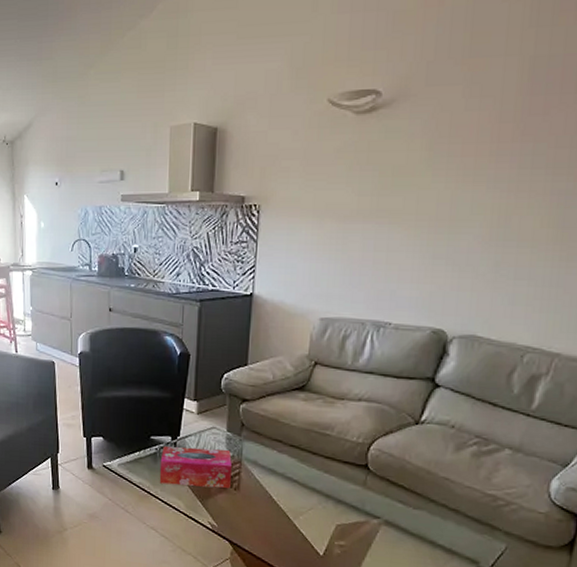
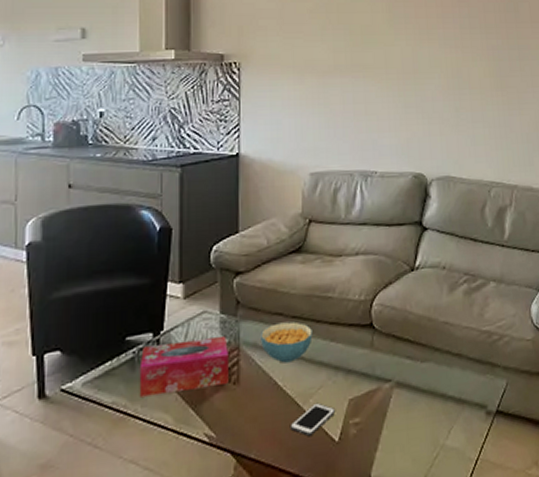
cereal bowl: none [260,448,308,483] -> present [261,321,313,363]
cell phone: none [280,520,323,546] -> present [290,402,336,437]

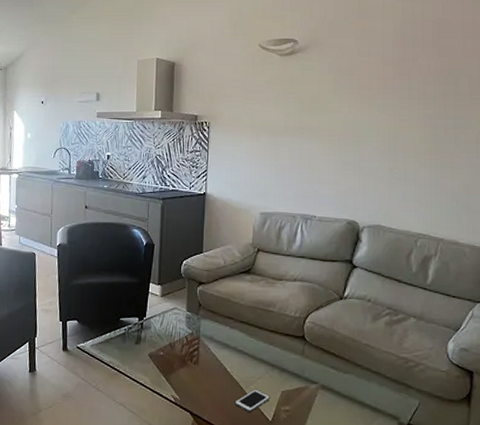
tissue box: present [139,337,229,397] -> none [128,326,191,364]
cereal bowl: present [261,321,313,363] -> none [216,324,256,356]

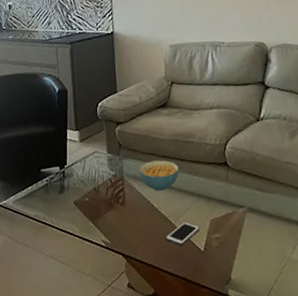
cereal bowl: none [216,324,256,356] -> present [139,160,179,191]

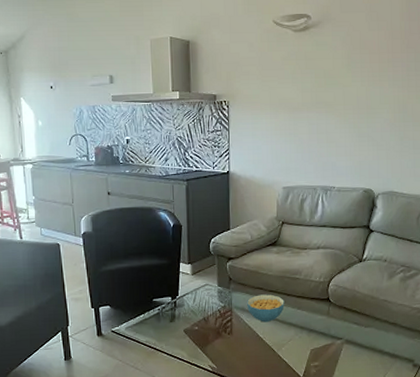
cell phone: present [165,221,201,247] -> none [268,350,301,373]

